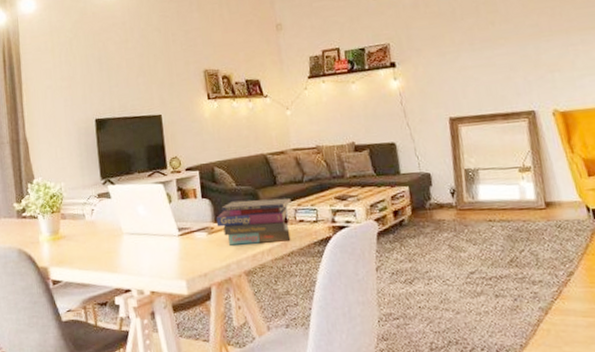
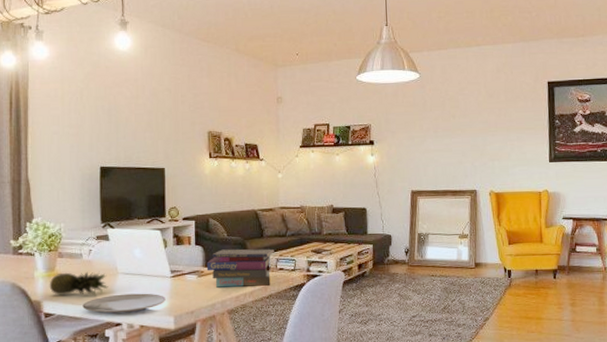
fruit: none [54,233,114,260] -> present [49,271,108,296]
plate: none [89,254,176,279] -> present [83,293,166,314]

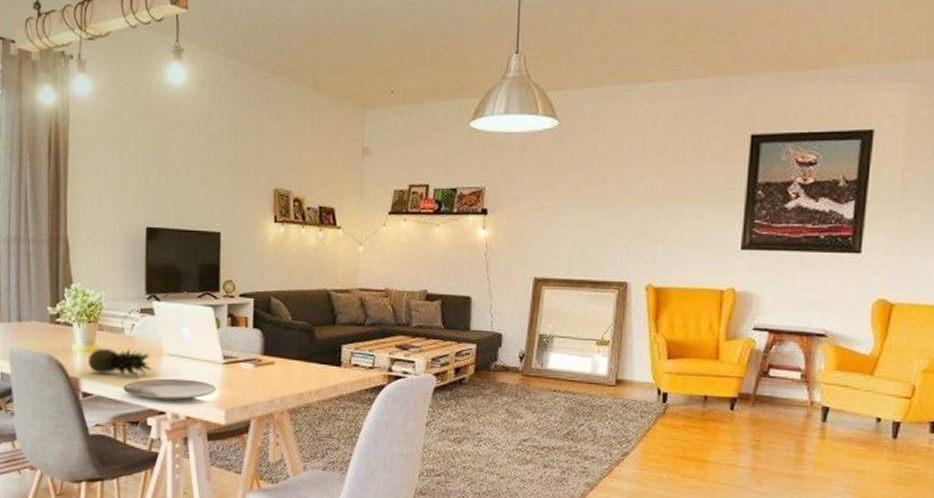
books: present [206,249,274,288] -> none [265,335,349,384]

